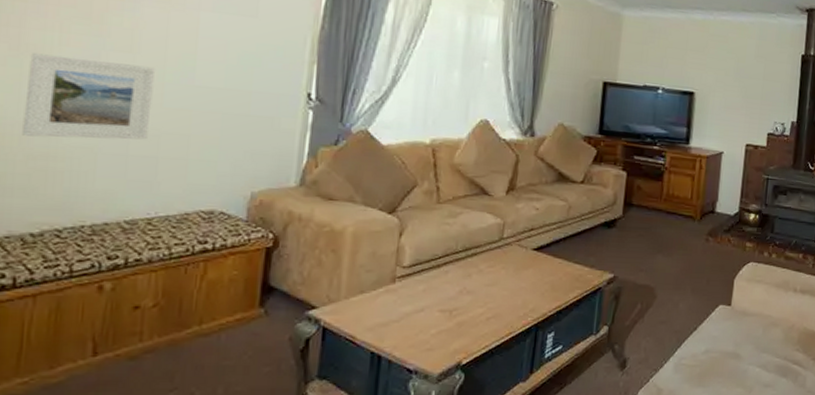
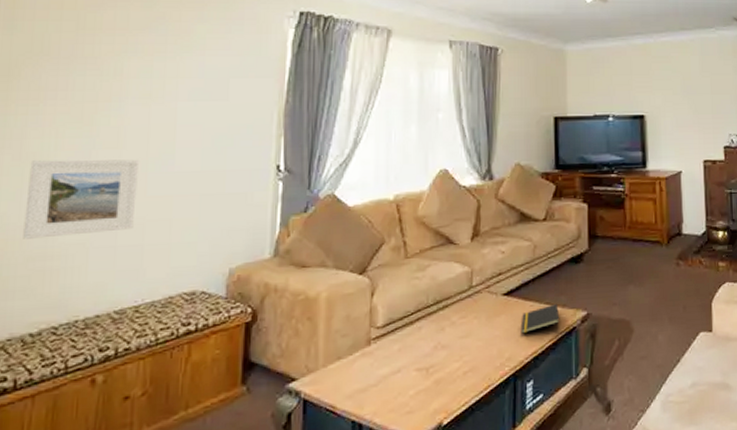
notepad: none [547,263,587,288] -> present [520,303,560,334]

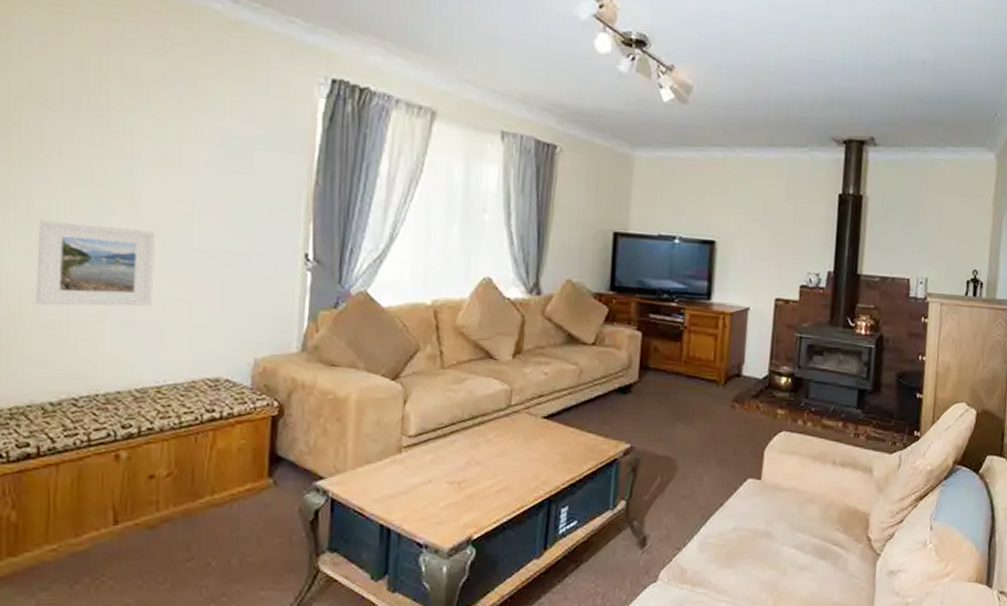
notepad: present [520,303,560,334] -> none [559,432,602,459]

